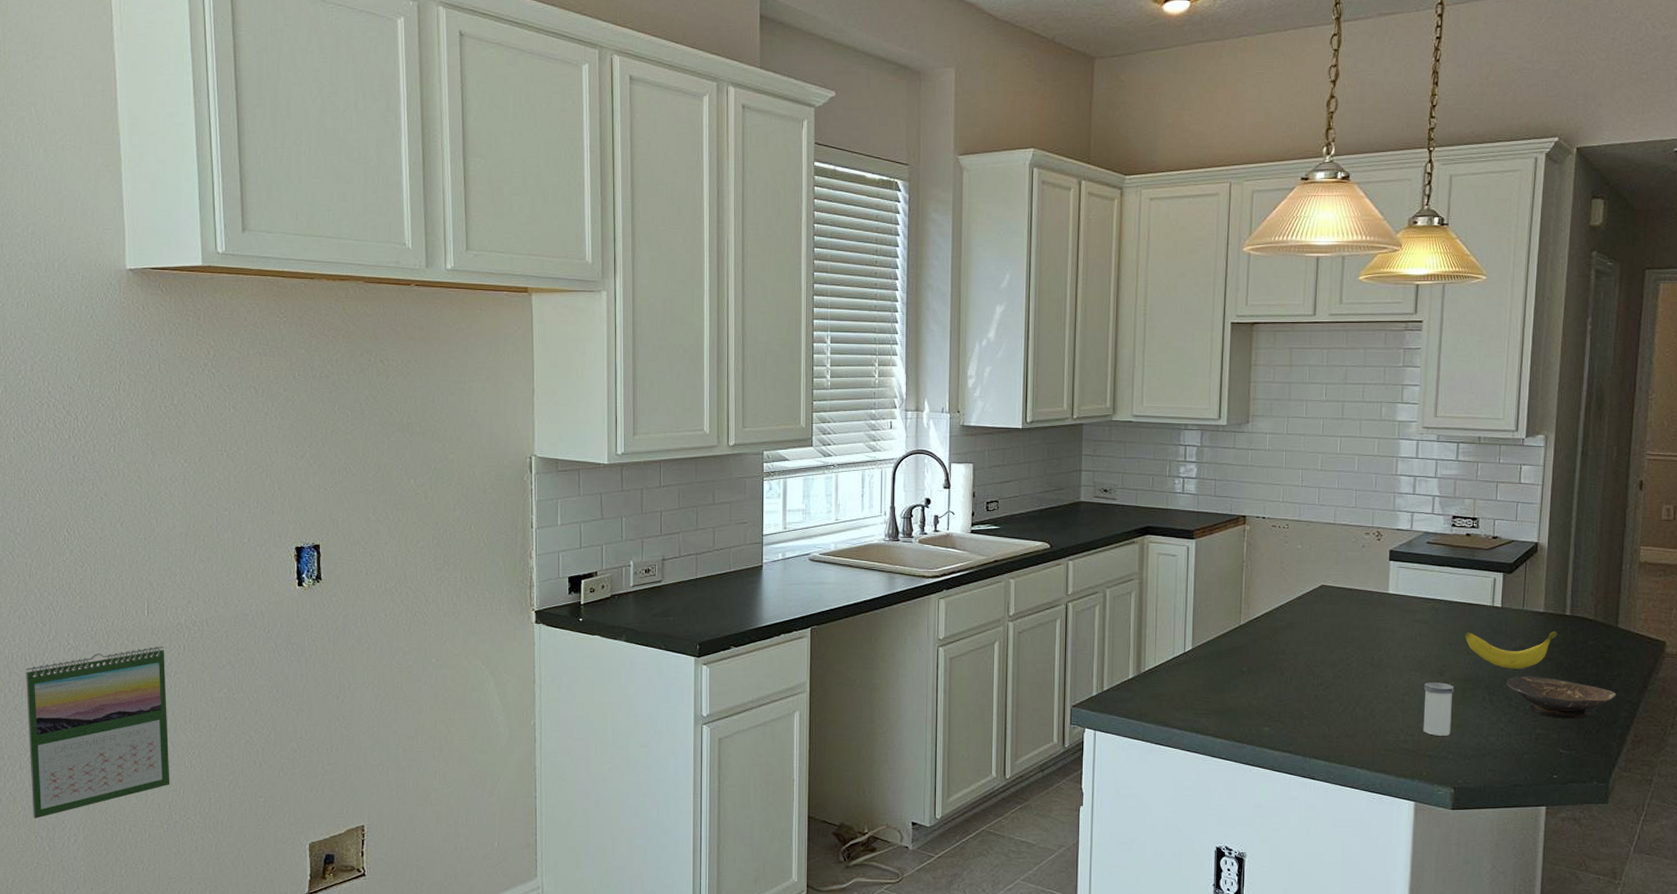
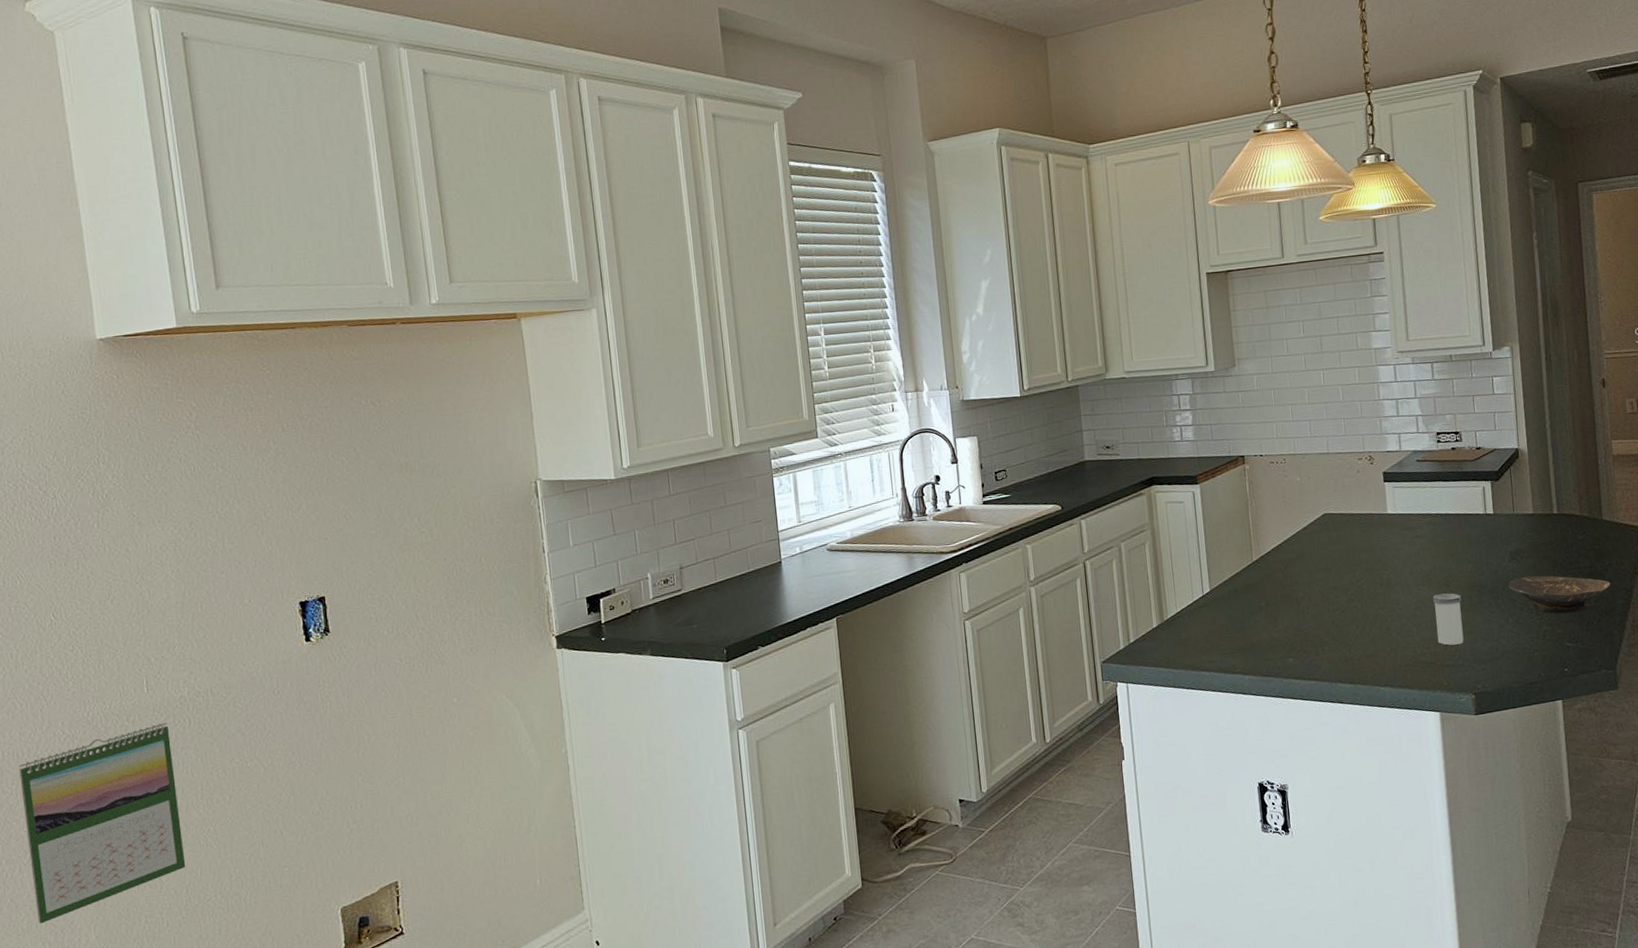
banana: present [1464,630,1558,669] -> none [1463,530,1549,572]

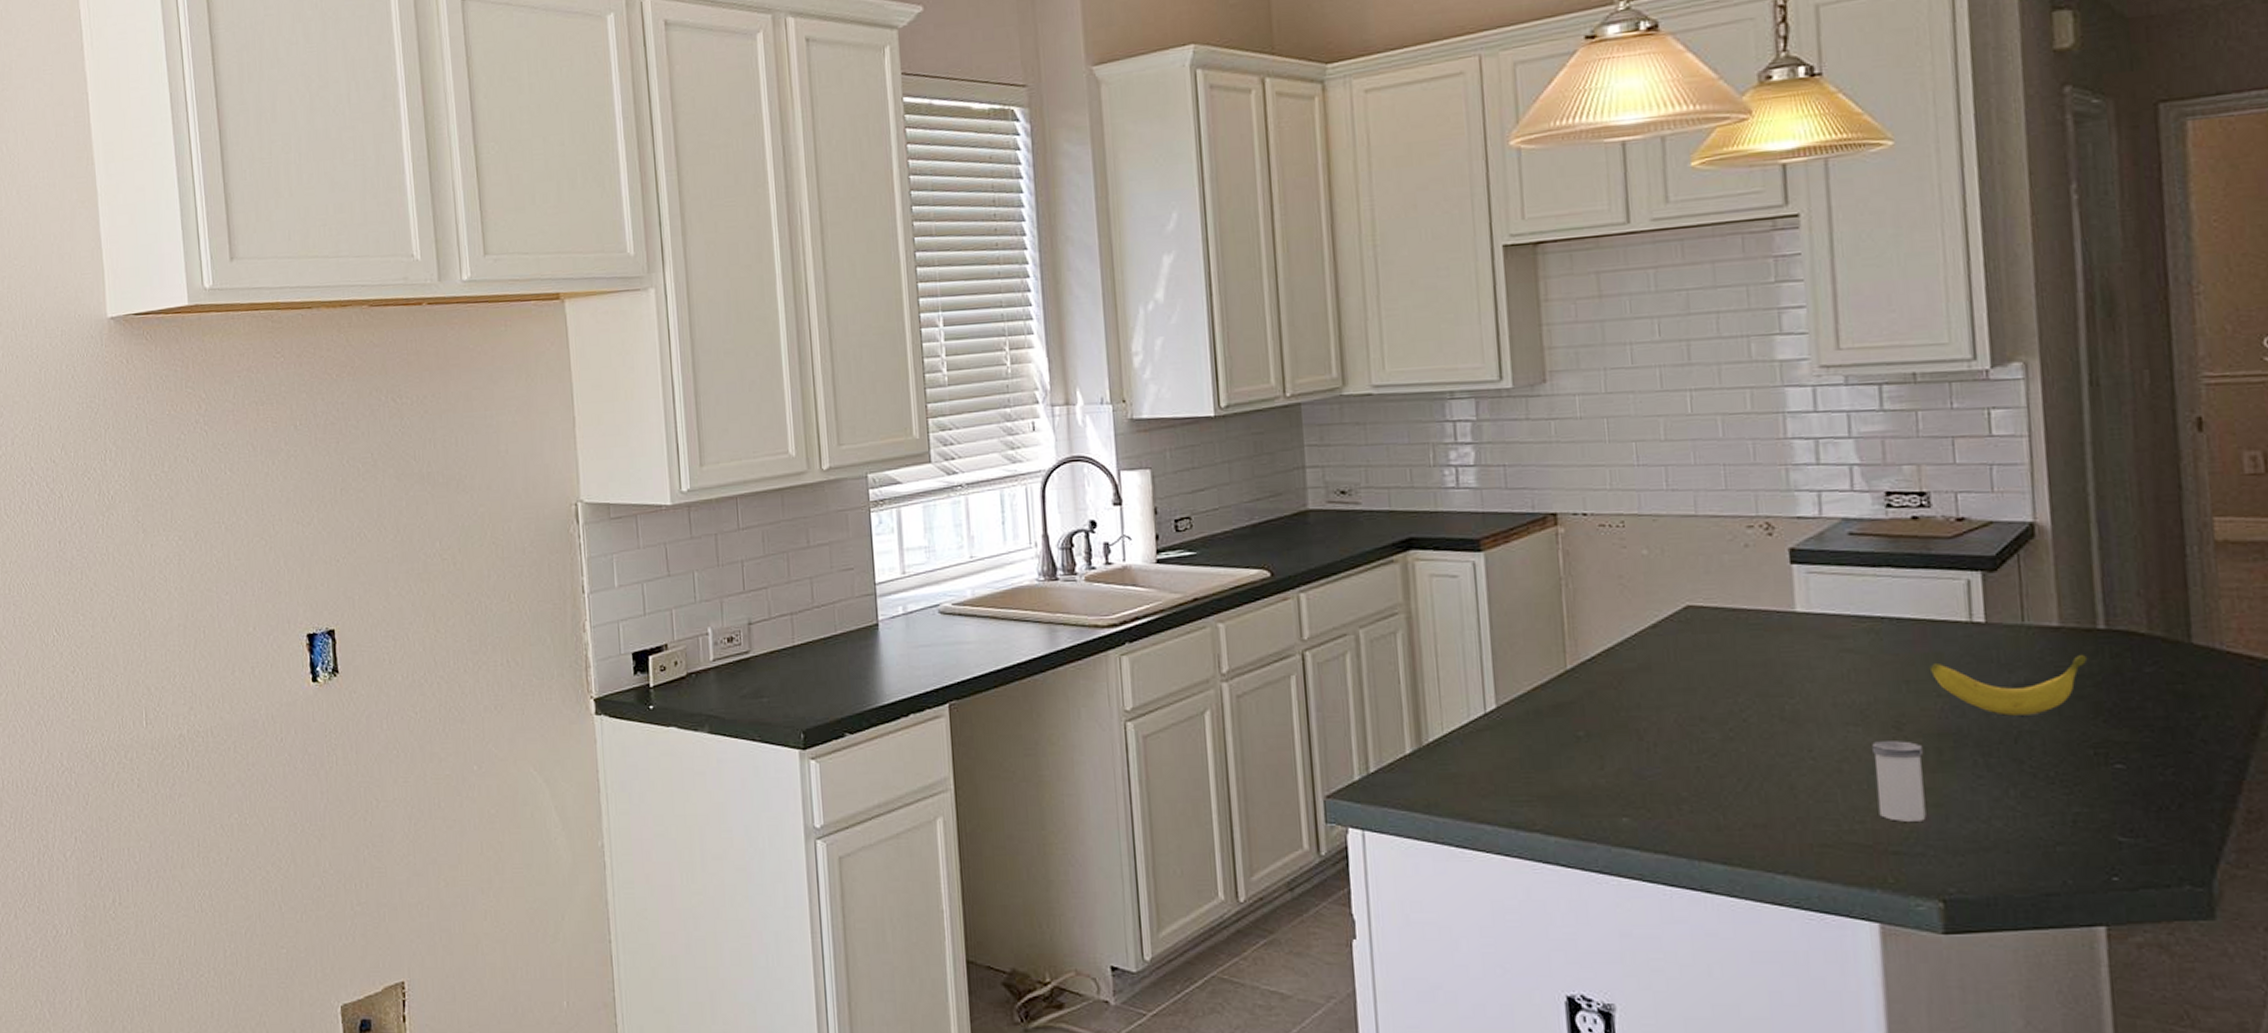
calendar: present [19,722,186,924] -> none [18,763,180,979]
banana: none [1463,530,1549,572] -> present [1929,654,2088,716]
bowl: present [1508,576,1611,614] -> none [2010,725,2205,790]

